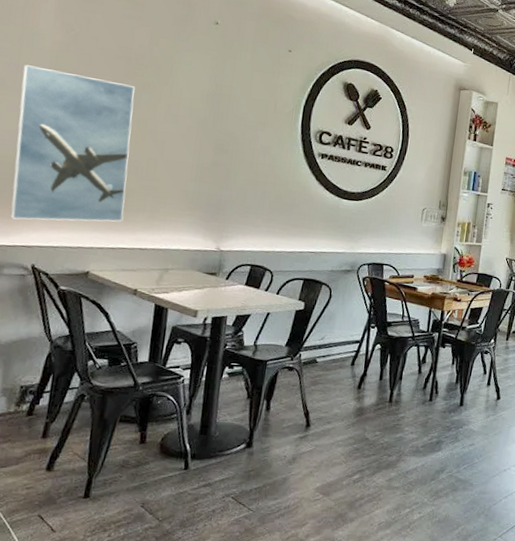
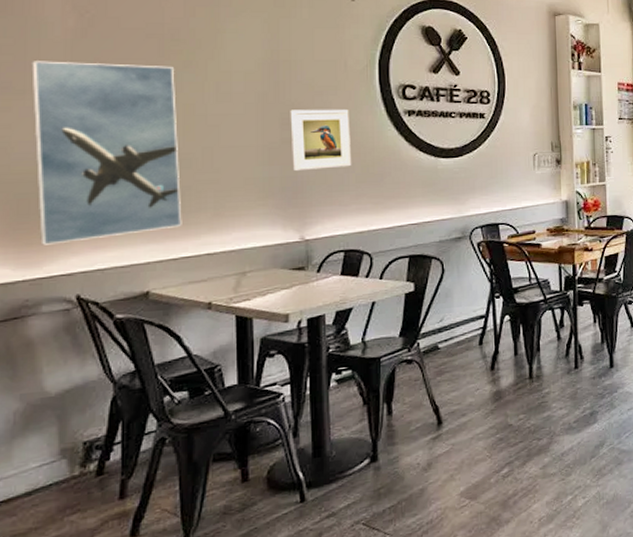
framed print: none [219,138,273,194] -> present [290,109,352,172]

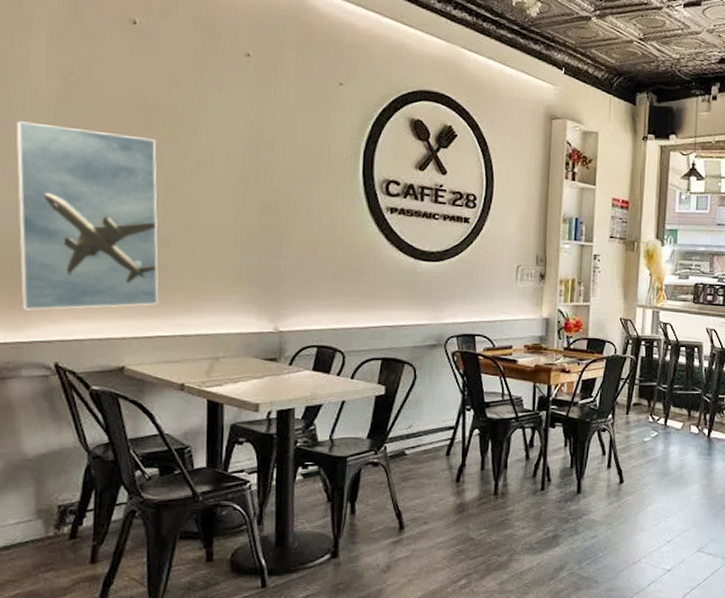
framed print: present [290,109,352,172] -> none [270,195,331,261]

